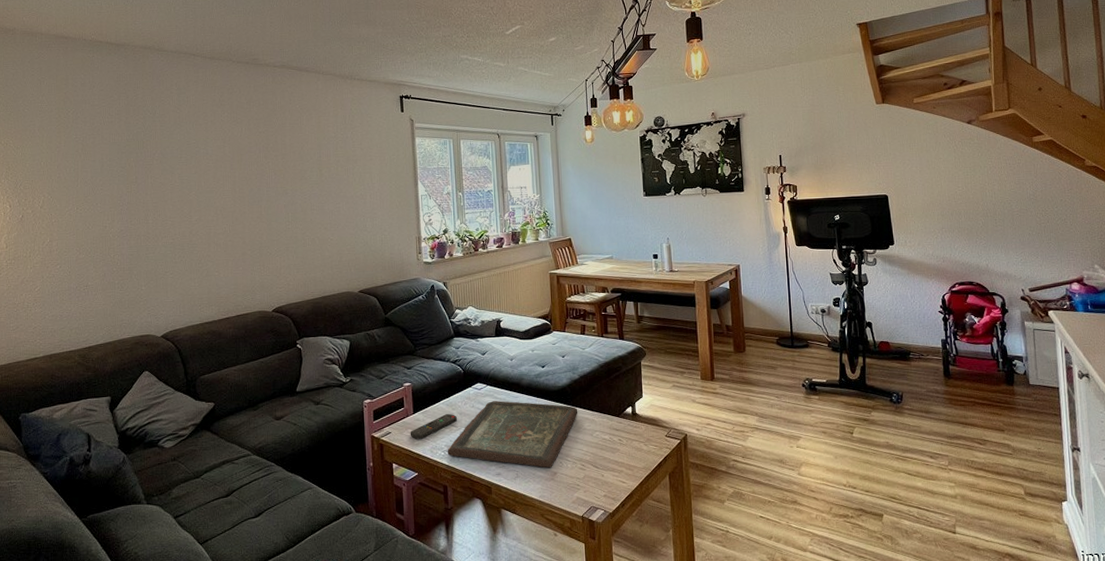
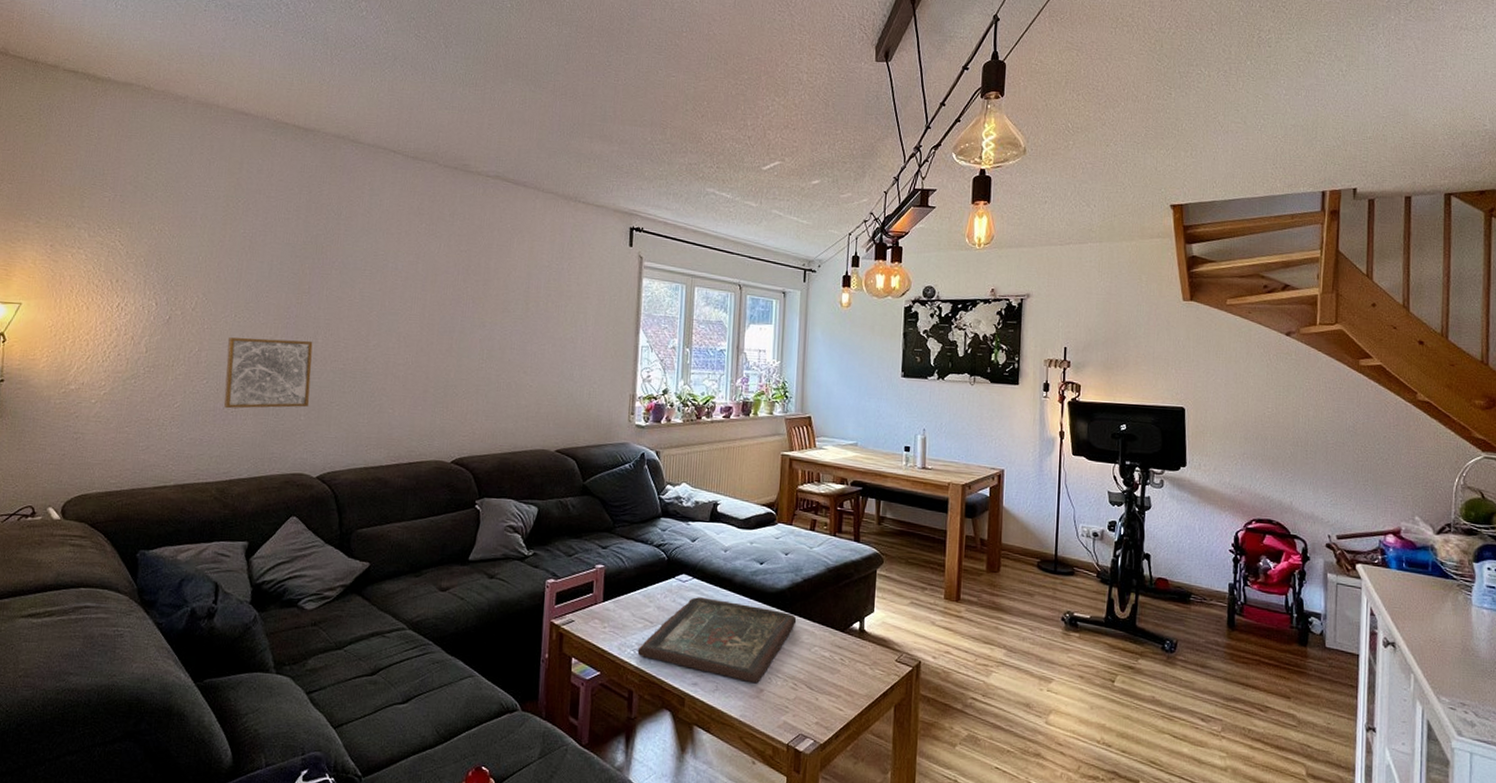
wall art: none [74,222,148,287] -> present [223,337,313,409]
remote control: present [410,414,457,440] -> none [596,606,654,634]

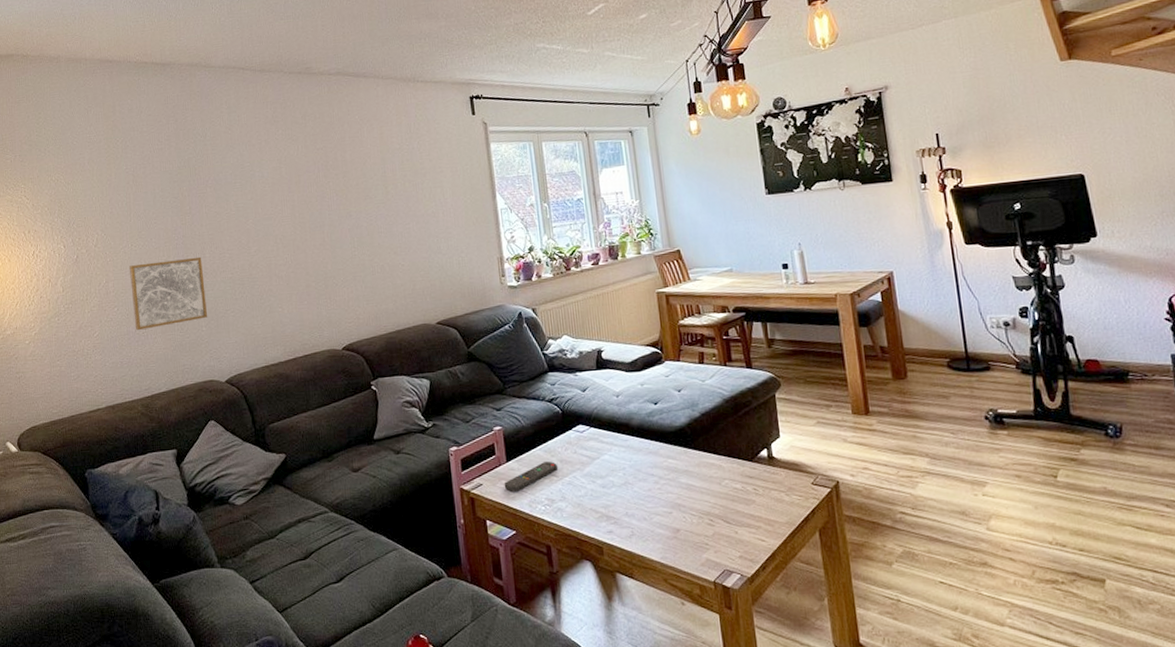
remote control: none [596,606,654,634] -> present [504,461,558,493]
board game: present [637,597,797,684] -> none [548,445,702,524]

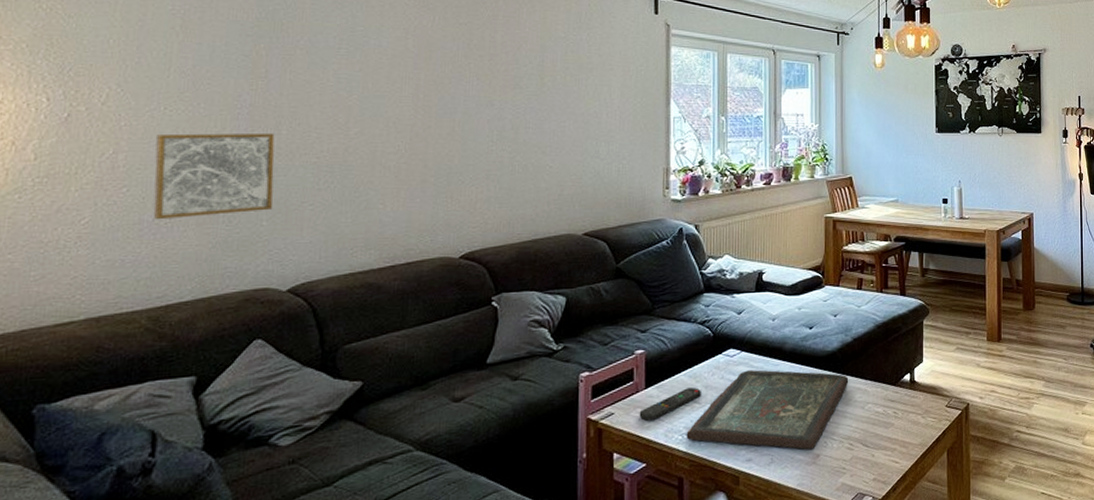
board game: none [548,445,702,524] -> present [686,369,849,450]

